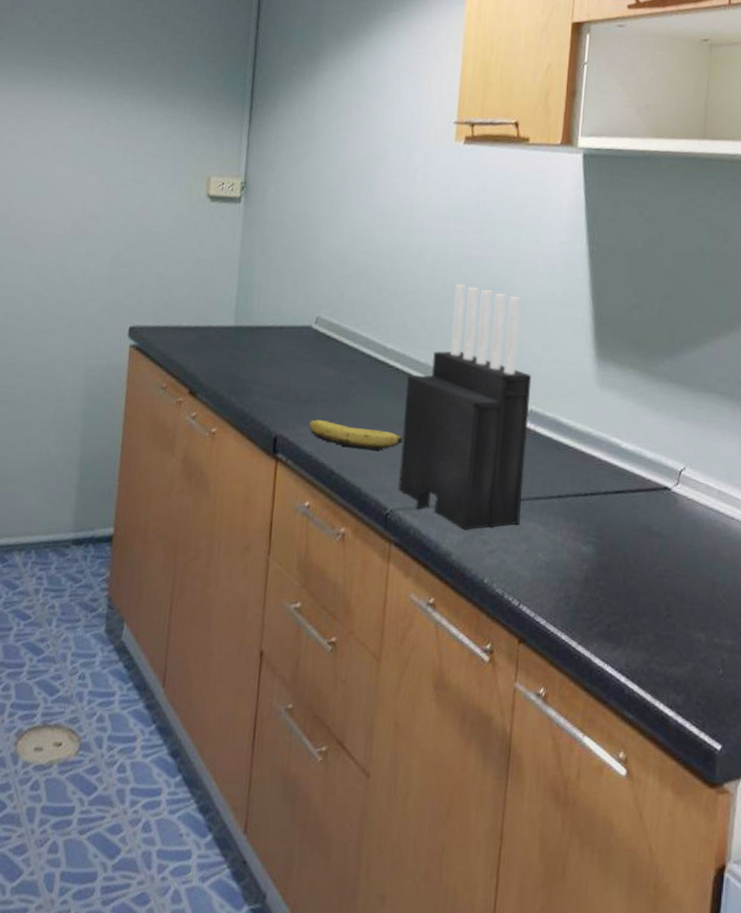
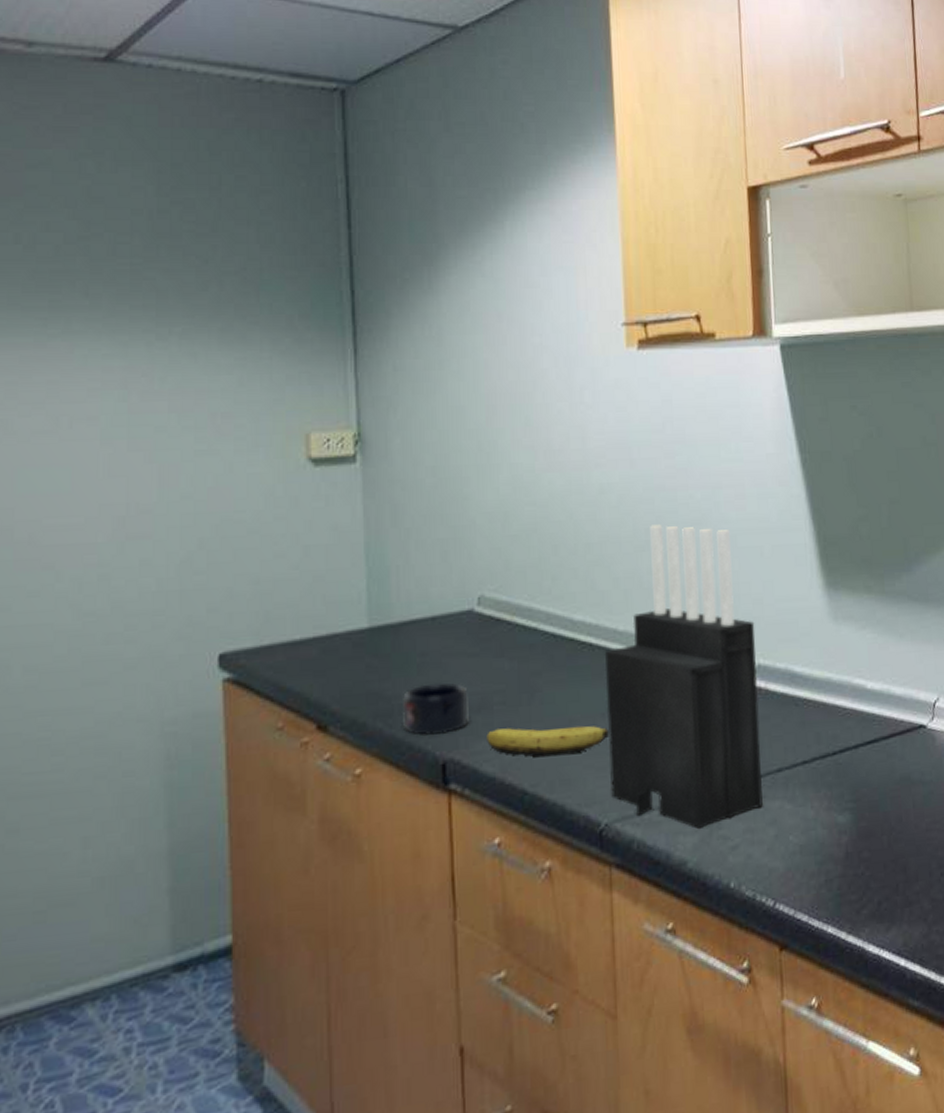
mug: none [250,375,300,416] -> present [401,682,469,737]

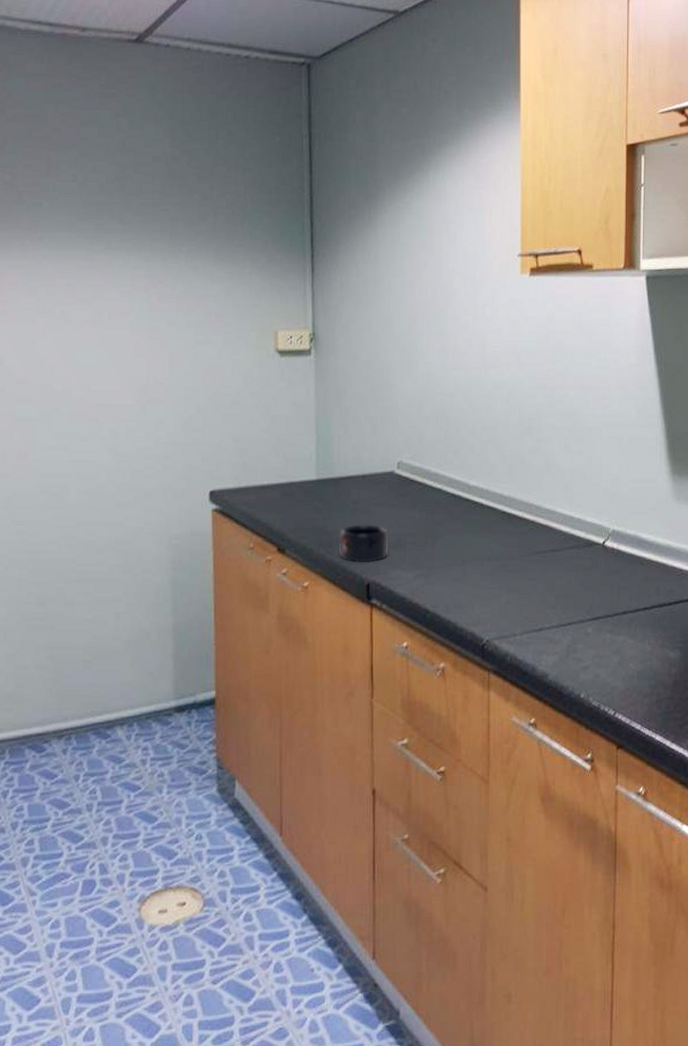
banana: present [487,725,609,757] -> none [400,562,492,586]
knife block: present [604,524,763,830] -> none [491,415,612,652]

